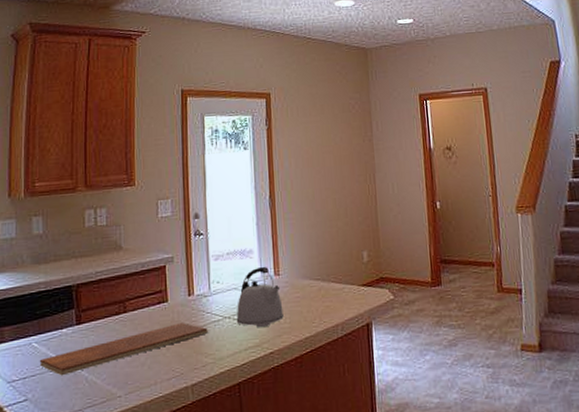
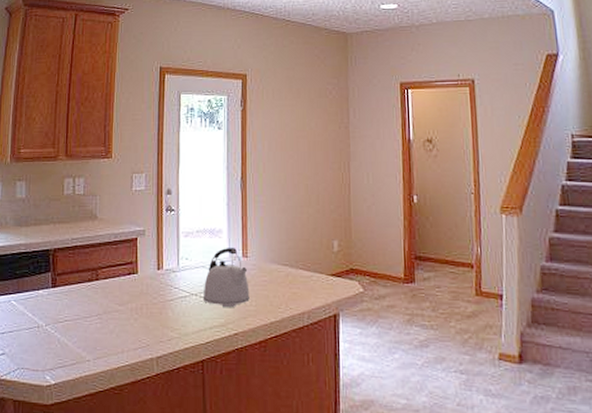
chopping board: present [39,323,209,376] -> none [16,295,176,335]

